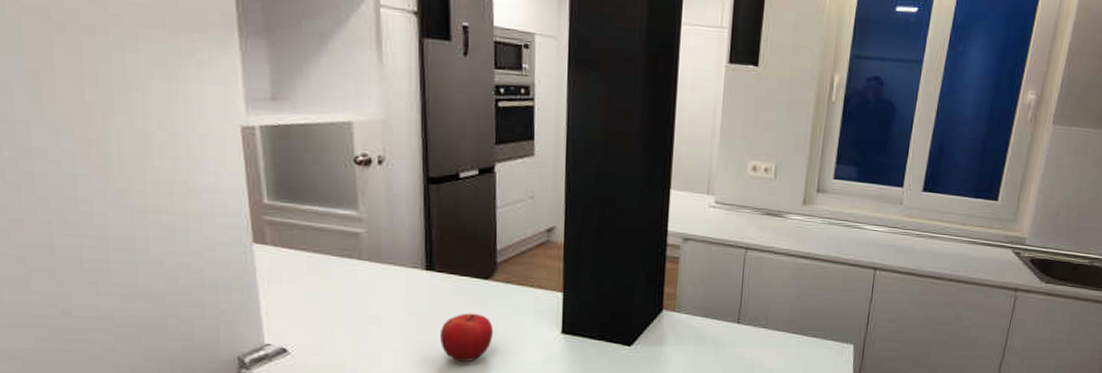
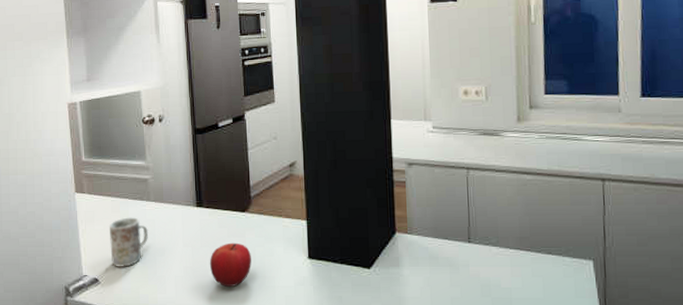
mug: none [304,277,358,336] -> present [110,217,148,267]

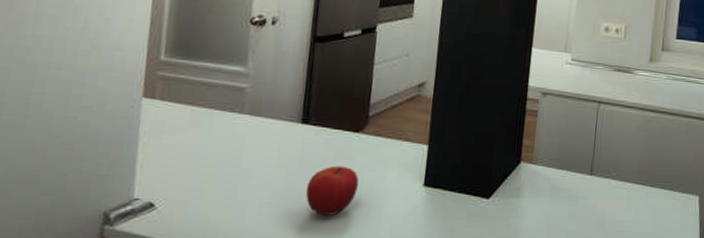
mug: present [110,217,148,267] -> none [177,130,234,190]

